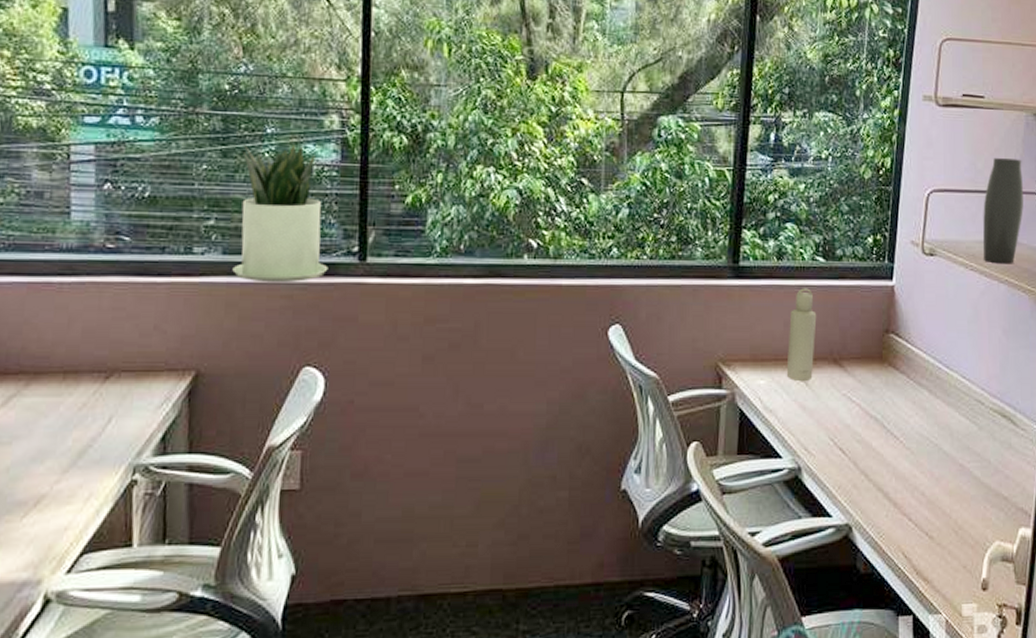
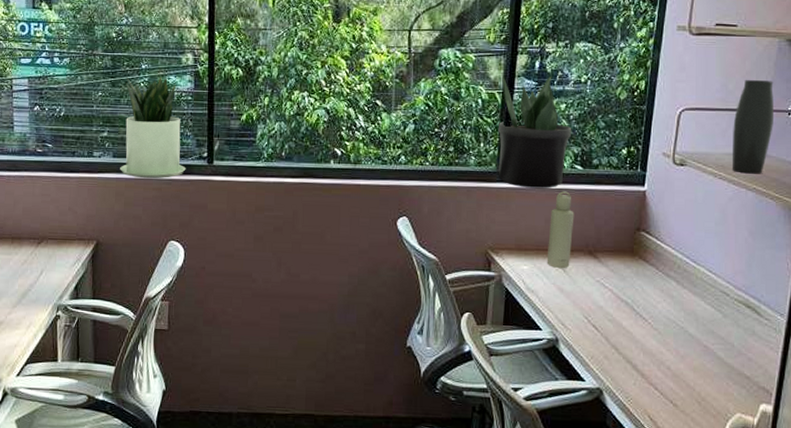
planter: none [728,146,813,286] -> present [497,73,572,189]

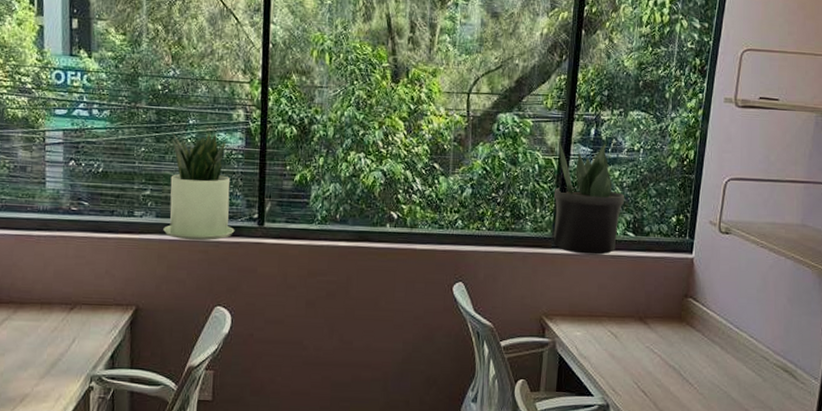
bottle: present [546,191,575,269] -> none [599,258,626,335]
vase: present [731,80,773,174] -> none [772,152,811,243]

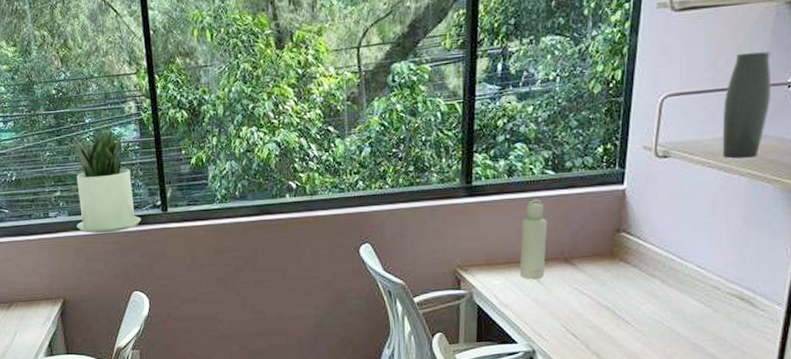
planter: present [553,139,625,256] -> none [460,77,541,201]
bottle: none [599,258,626,335] -> present [519,199,548,280]
vase: none [772,152,811,243] -> present [722,52,770,158]

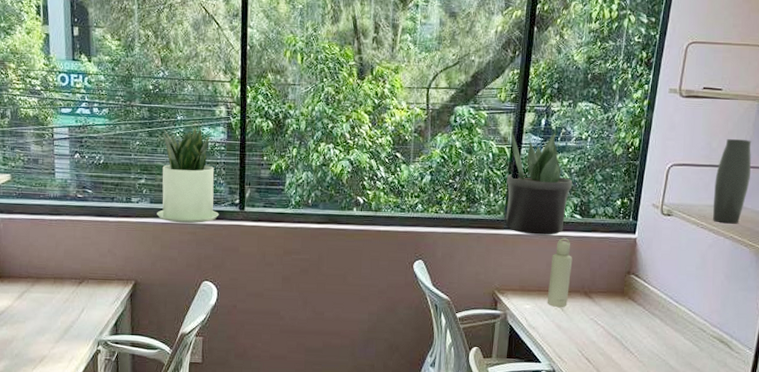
planter: none [460,77,541,201] -> present [506,129,573,236]

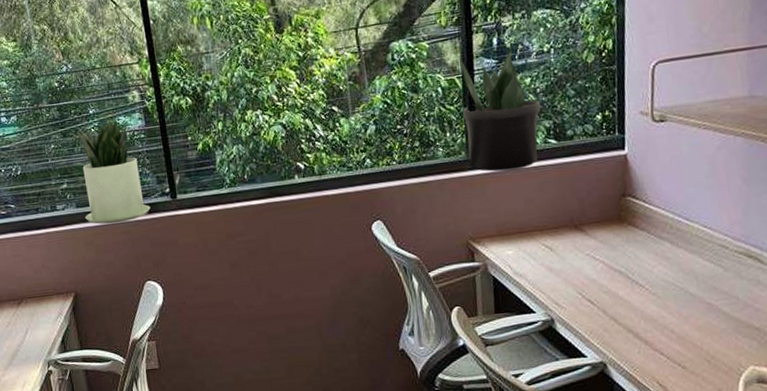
bottle: present [547,238,573,308] -> none [529,168,556,249]
vase: present [712,139,752,224] -> none [712,16,757,119]

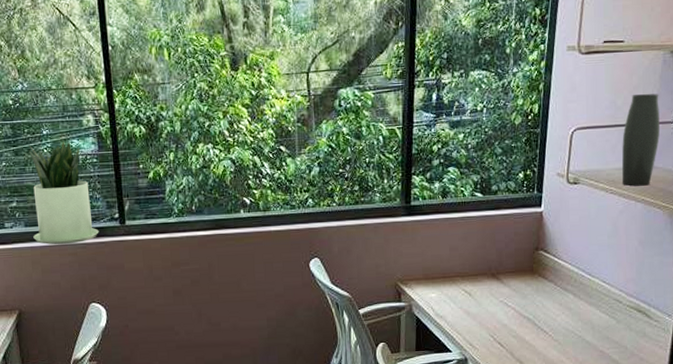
planter: present [458,50,541,172] -> none [400,106,471,220]
vase: none [712,16,757,119] -> present [621,94,660,186]

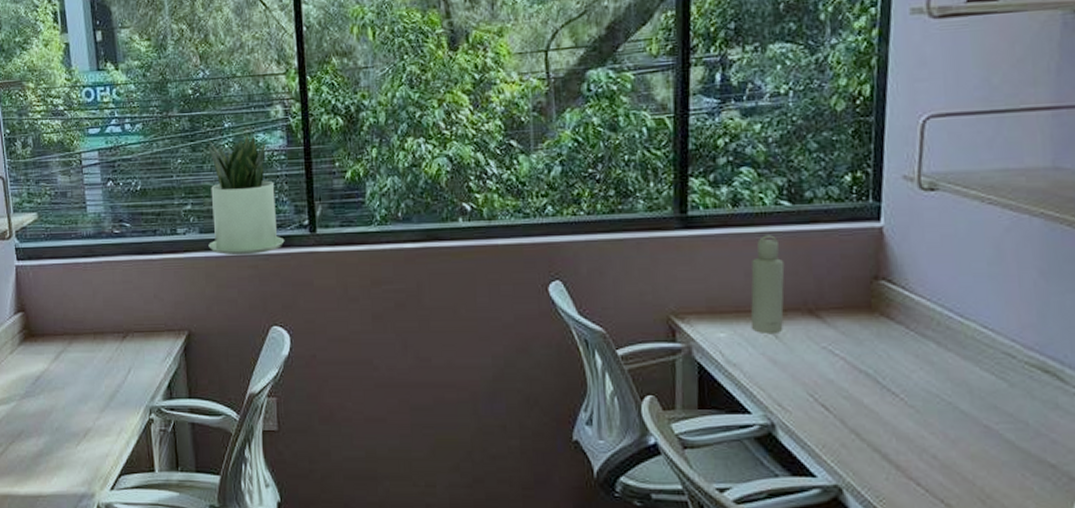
bottle: none [453,219,477,294] -> present [750,235,785,335]
vase: present [621,94,660,186] -> none [1003,68,1064,194]

